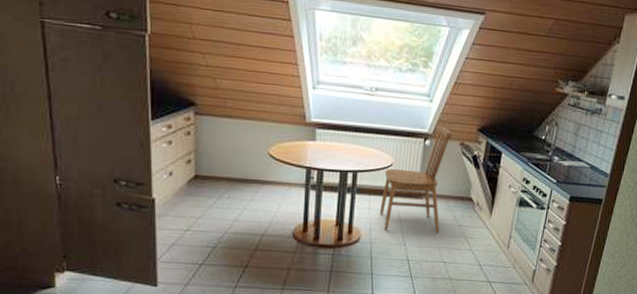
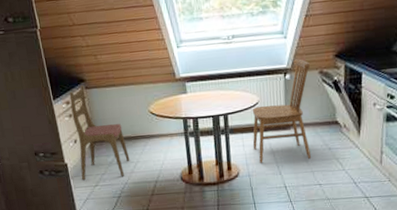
dining chair: none [170,109,236,223] -> present [69,85,130,181]

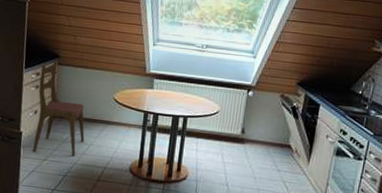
dining chair: present [252,59,311,163] -> none [205,79,273,176]

